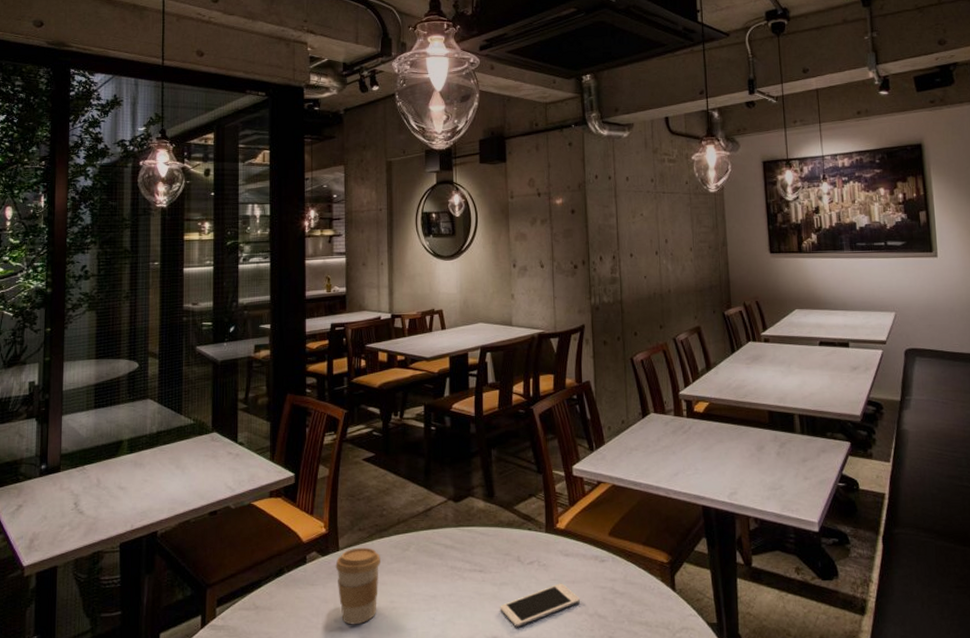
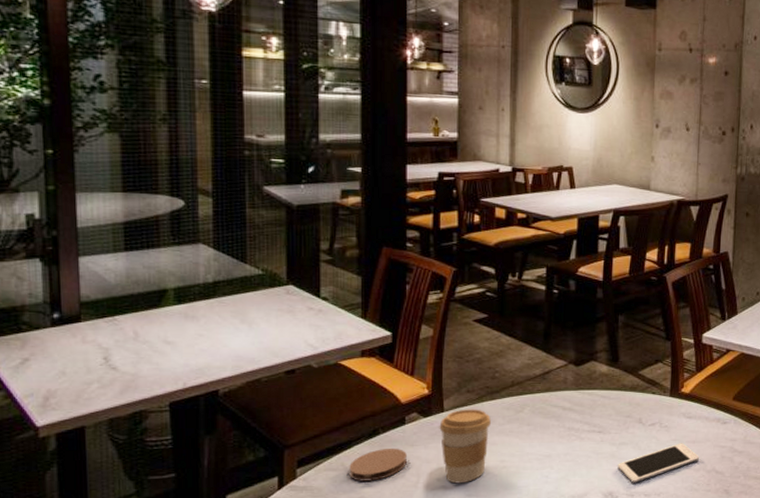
coaster: none [259,587,308,621] -> present [349,448,407,481]

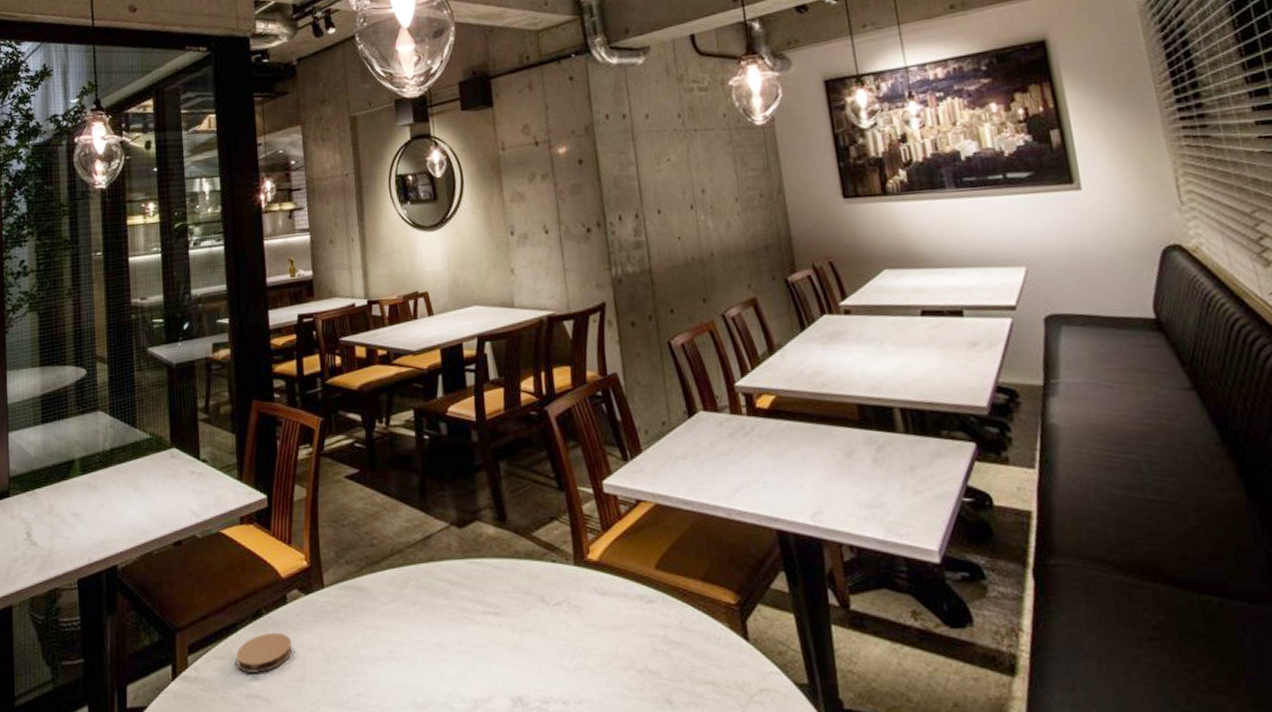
coffee cup: present [439,409,491,484] -> none [321,584,374,679]
cell phone: present [617,443,700,484] -> none [523,629,625,686]

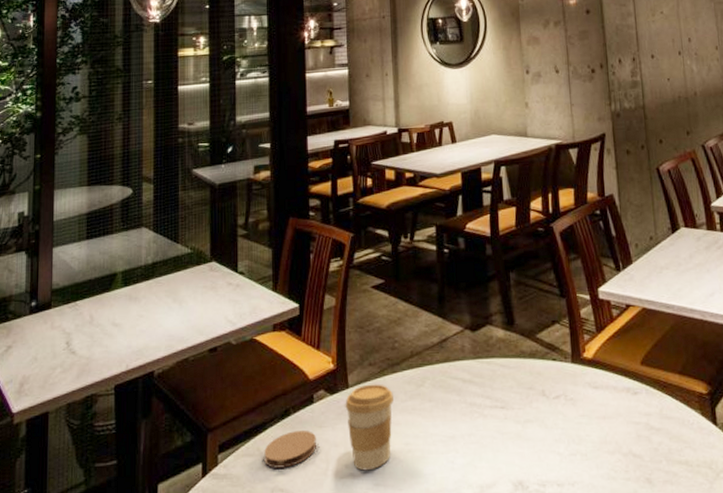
coffee cup: none [321,584,374,679] -> present [345,384,393,471]

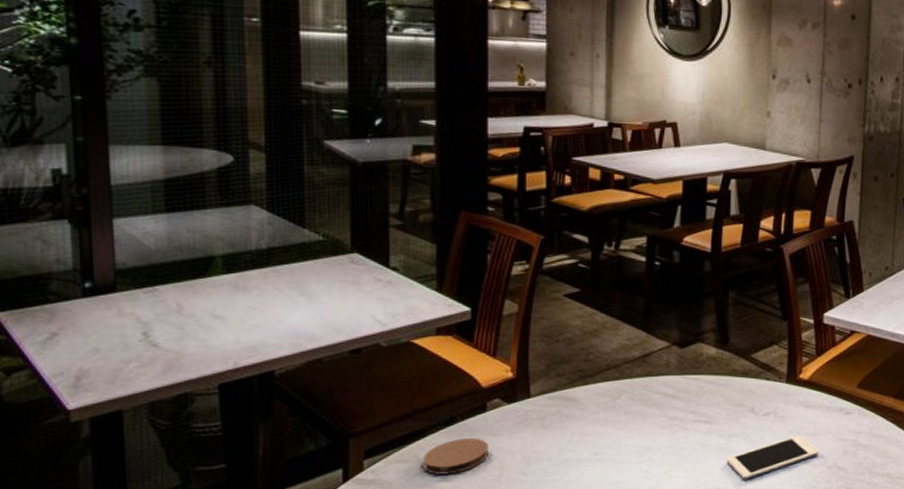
coffee cup: present [345,384,393,471] -> none [525,395,584,478]
cell phone: none [525,419,613,470] -> present [727,435,820,480]

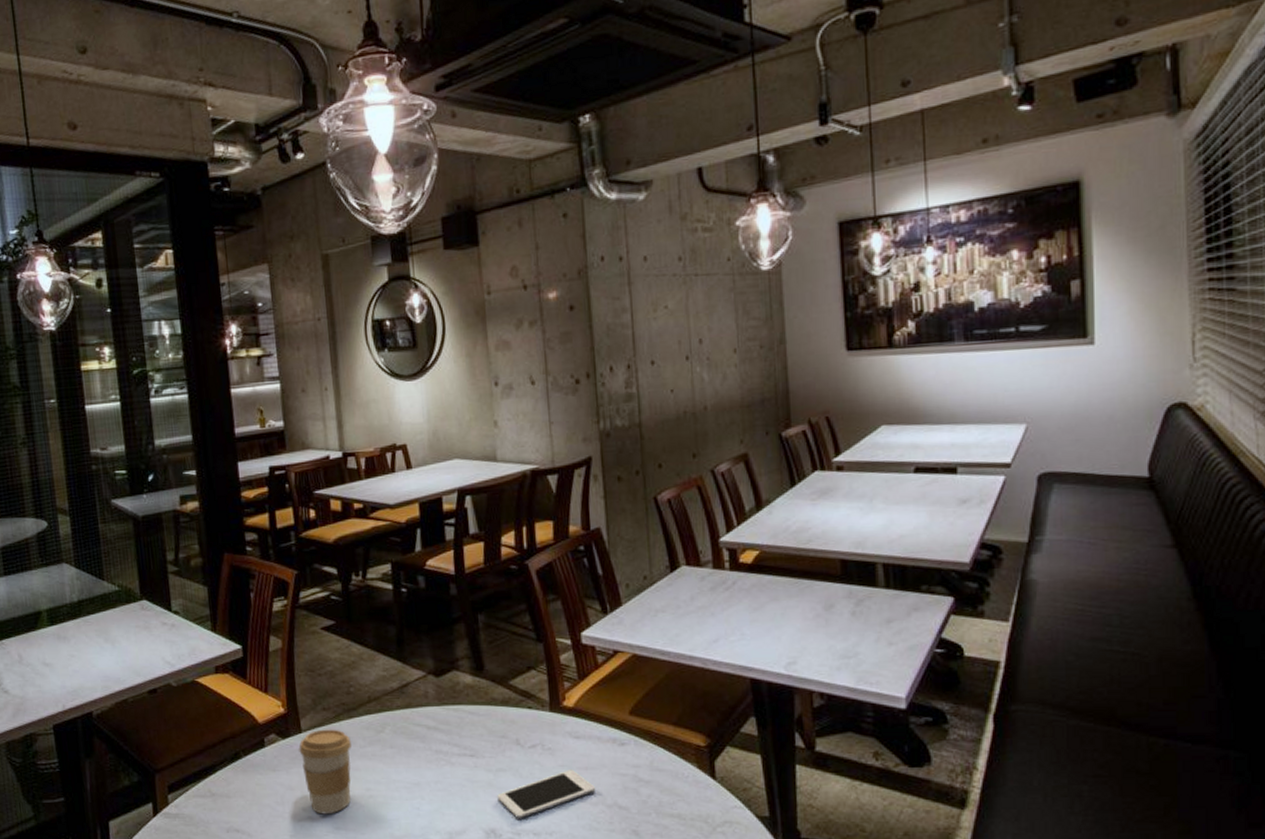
coaster: present [423,437,488,475] -> none [216,773,271,810]
coffee cup: none [525,395,584,478] -> present [299,729,351,814]

